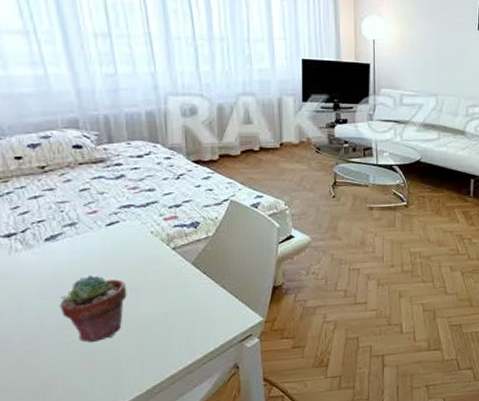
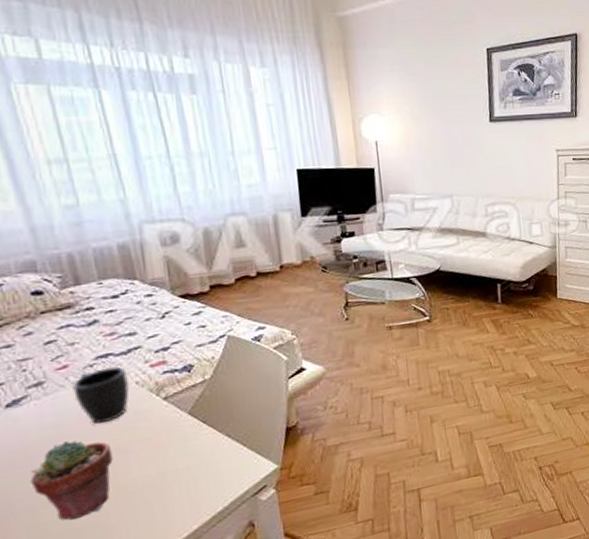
mug: none [99,216,146,264] -> present [72,366,130,424]

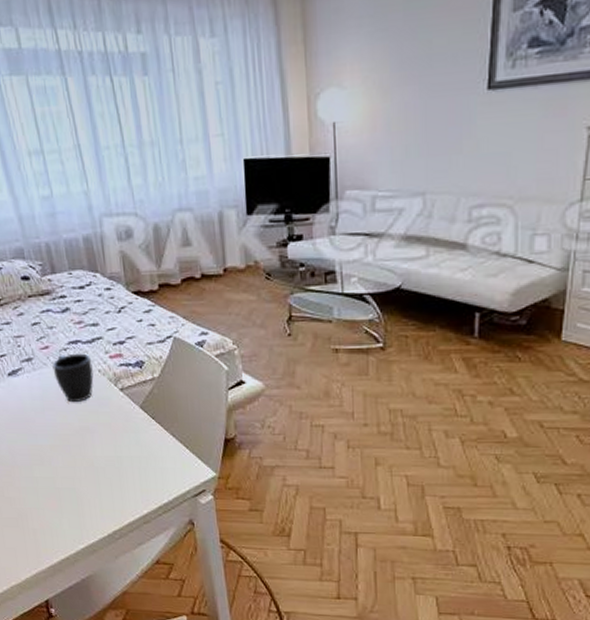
potted succulent: present [30,440,113,520] -> none [26,413,83,479]

